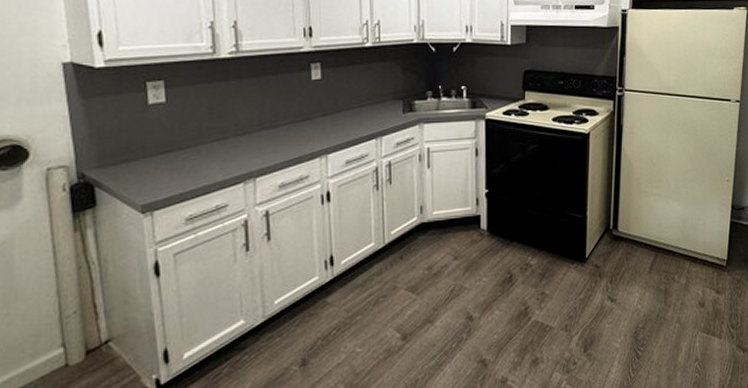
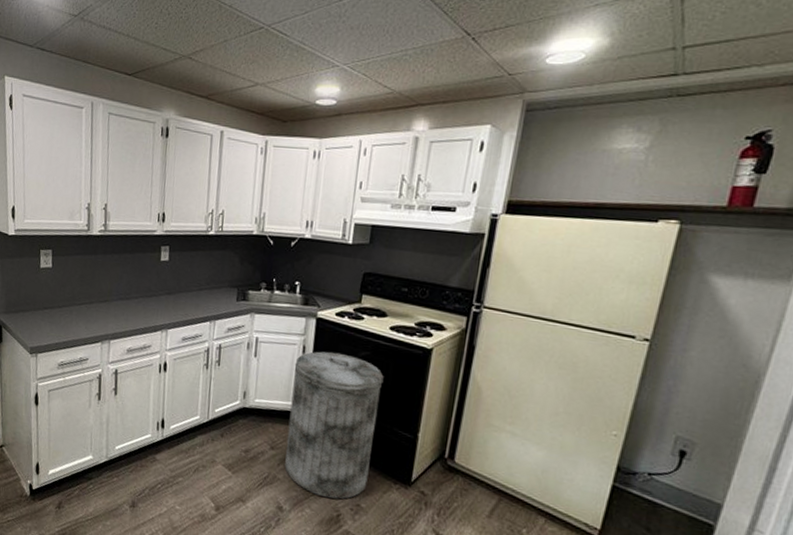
trash can: none [469,150,552,294] -> present [285,351,384,500]

